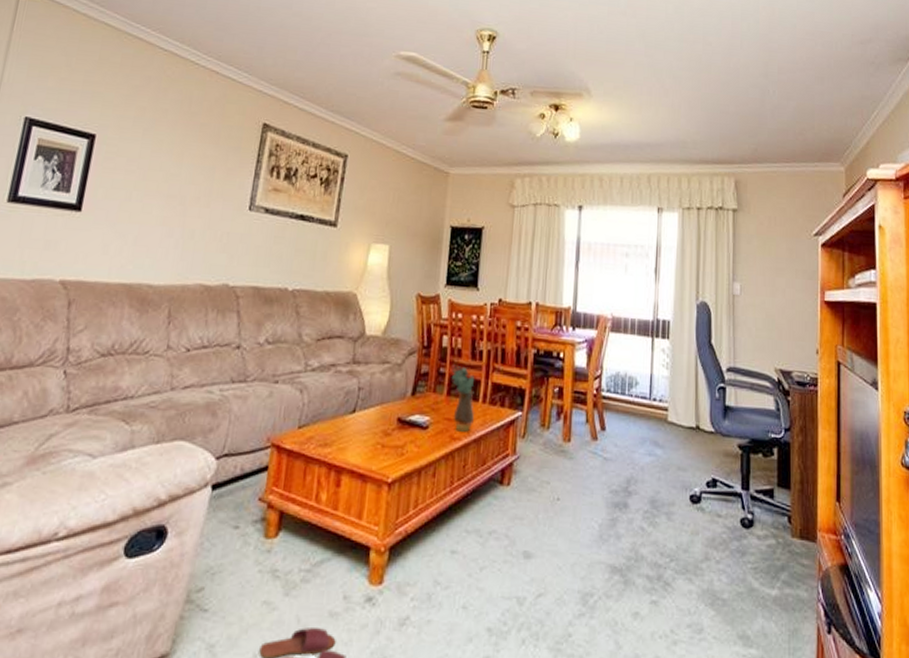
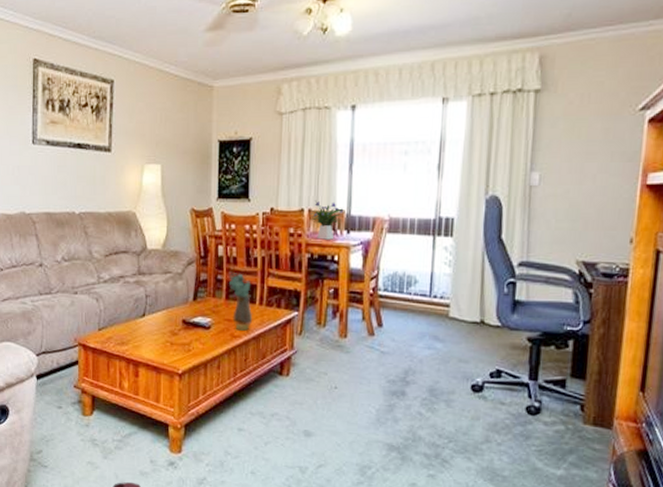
flower arrangement: none [536,294,570,336] -> present [309,200,344,240]

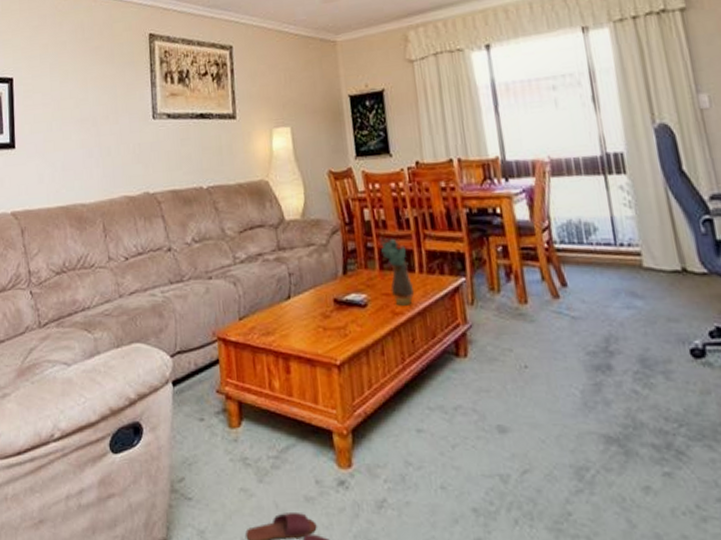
flower arrangement: present [309,200,344,240] -> none [460,148,498,192]

